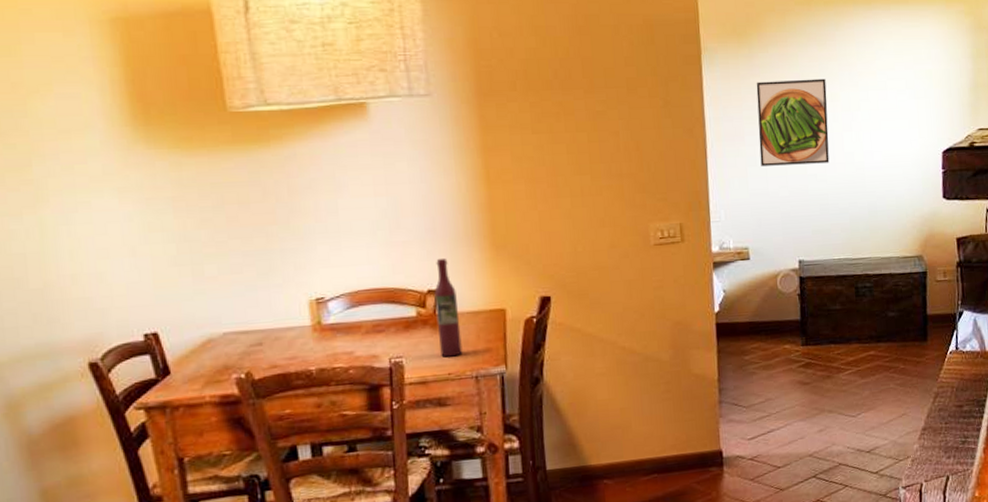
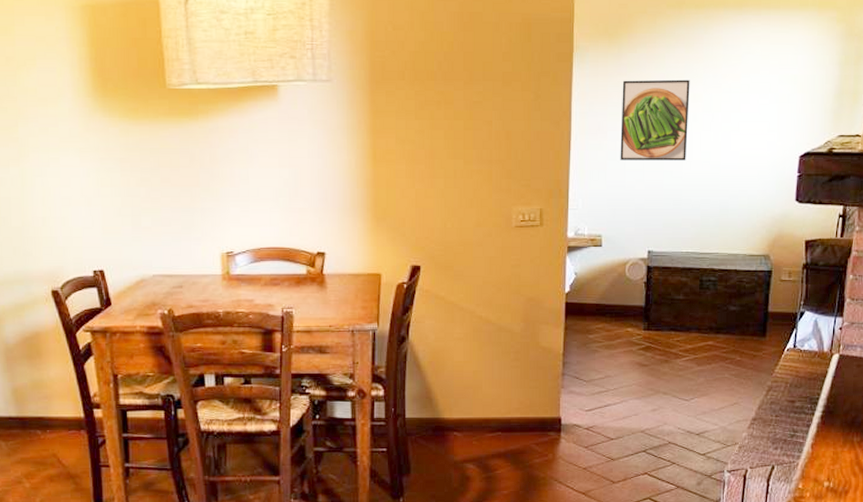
wine bottle: present [434,258,463,357] -> none [322,225,342,311]

